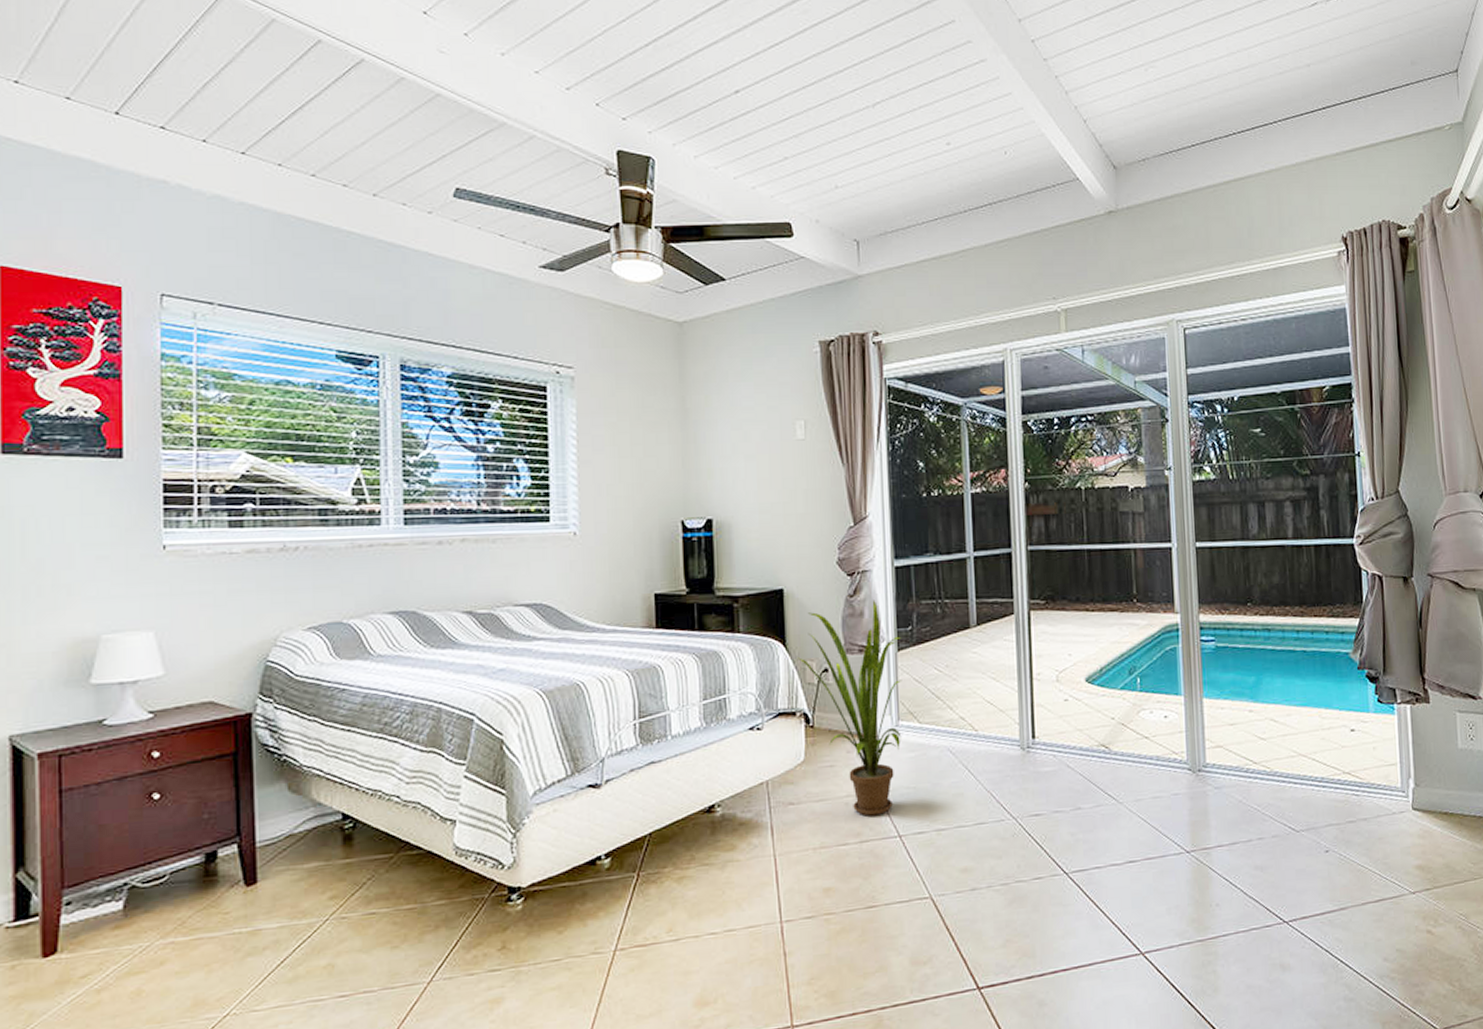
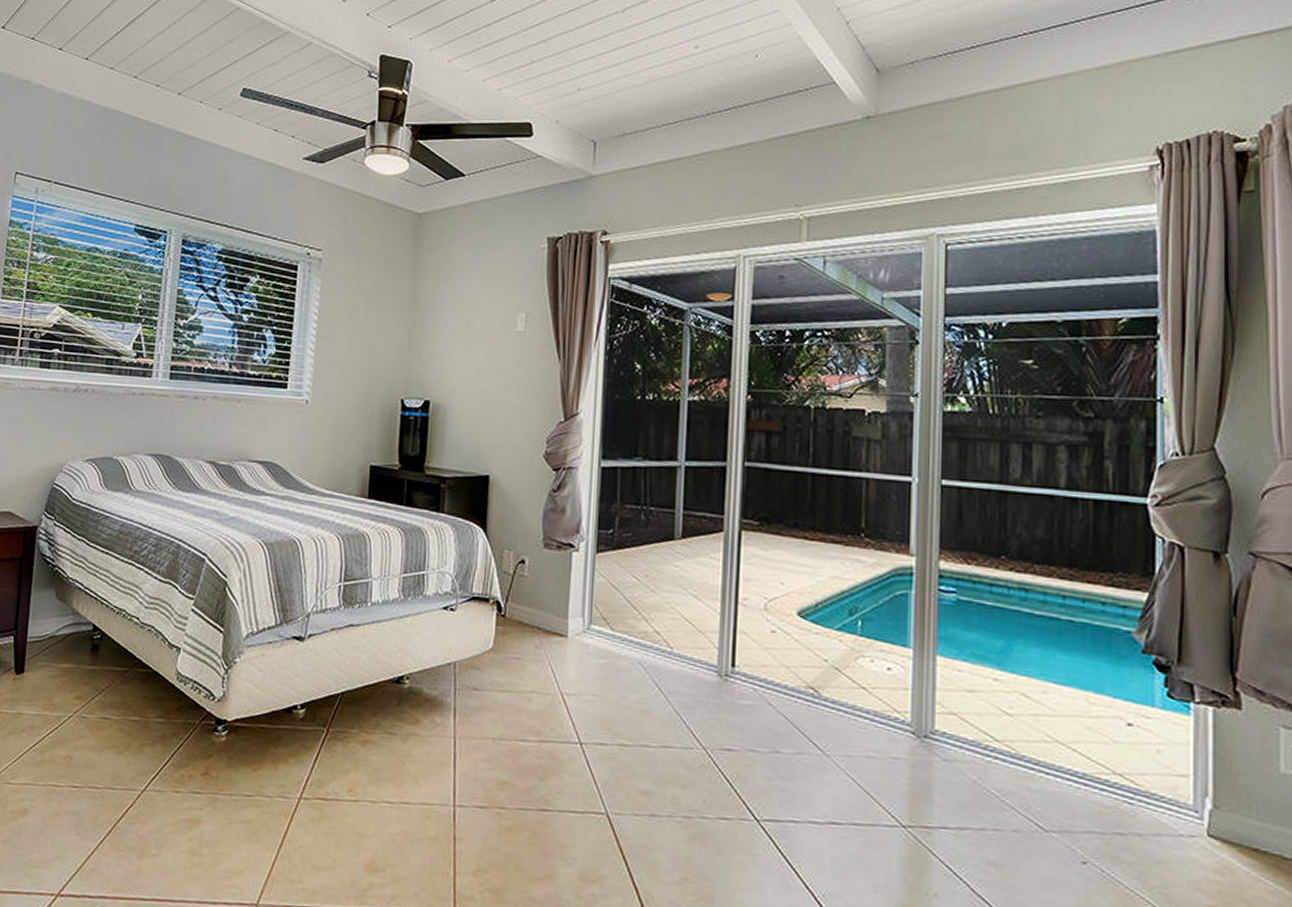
house plant: present [796,600,902,816] -> none [495,498,602,718]

